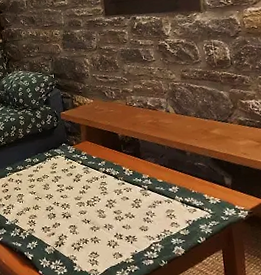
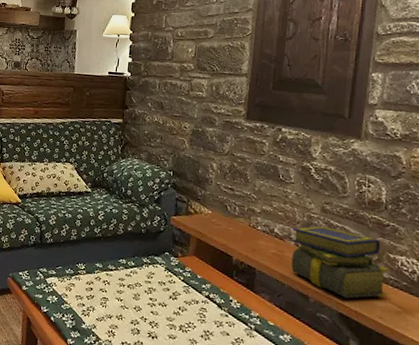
stack of books: none [161,90,246,145] -> present [291,226,388,299]

